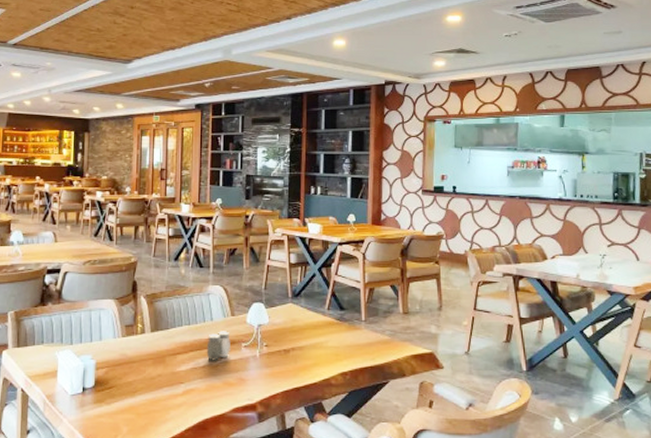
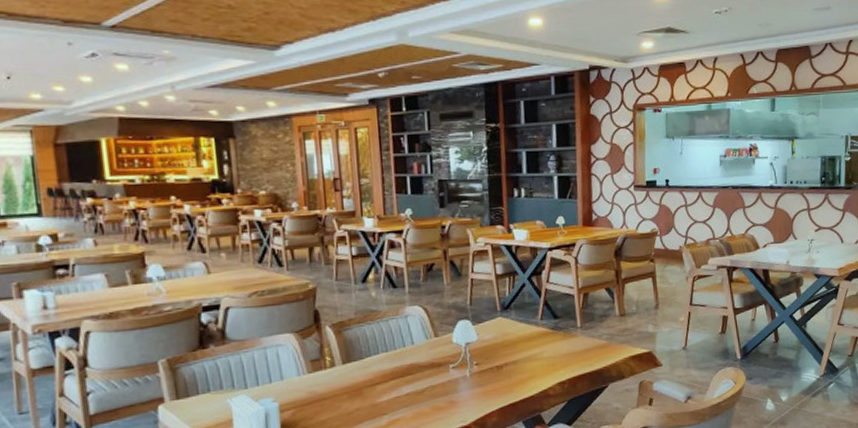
salt and pepper shaker: present [206,331,230,361] -> none [409,353,437,388]

